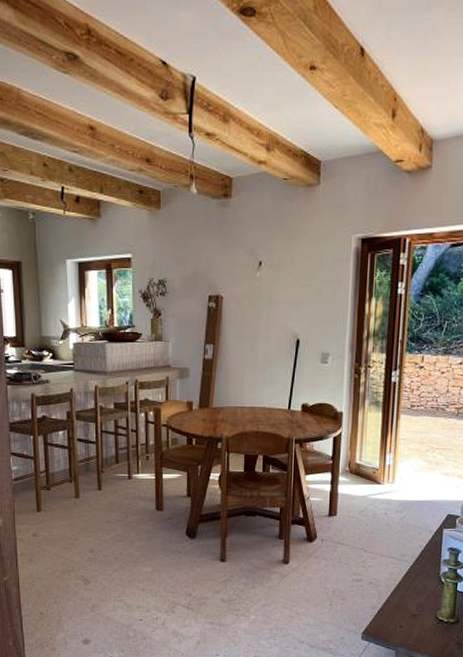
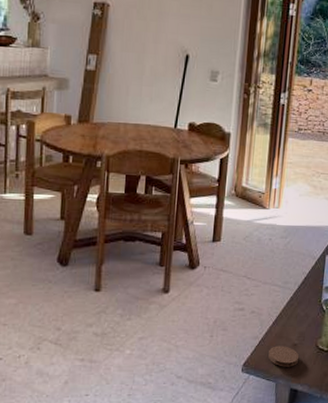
coaster: none [387,616,419,637] -> present [268,346,300,367]

